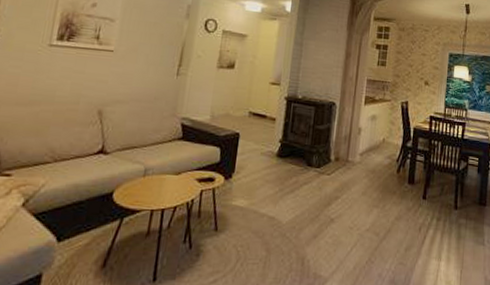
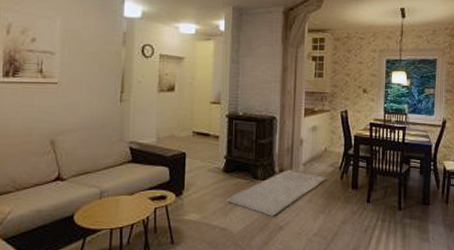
rug: none [278,158,382,208] -> present [227,169,326,217]

